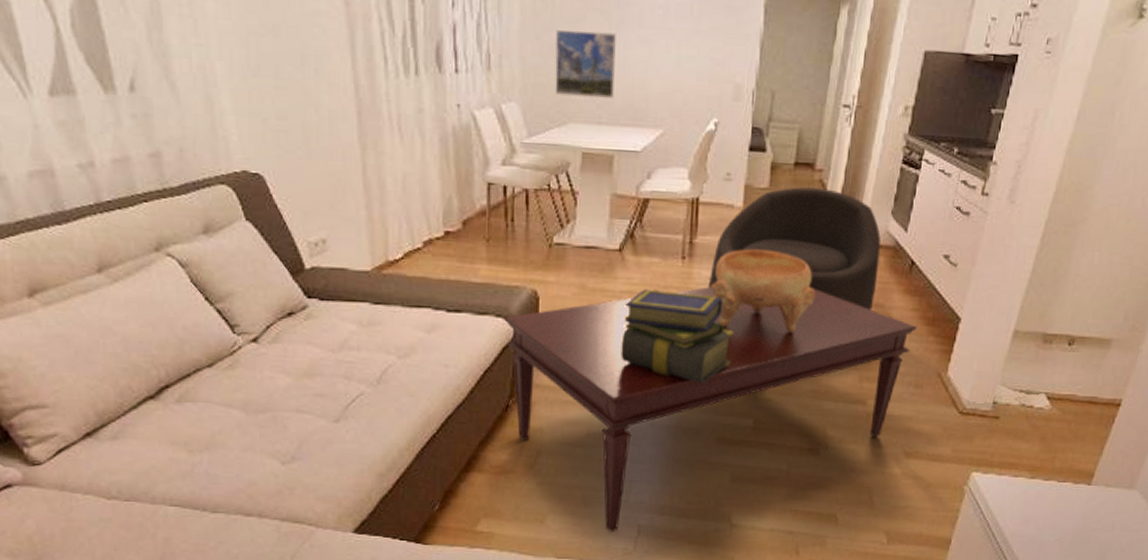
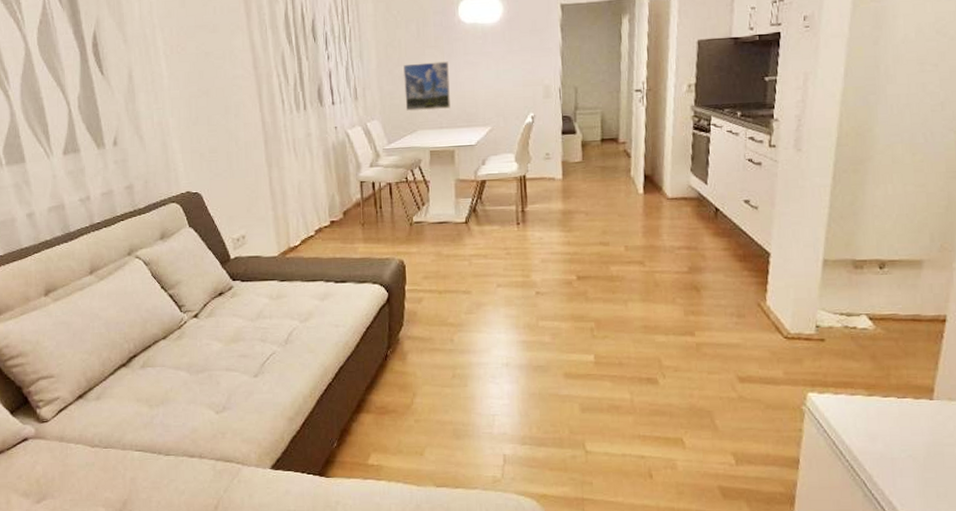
coffee table: present [504,287,917,533] -> none [379,239,731,462]
stack of books: present [621,289,733,384] -> none [473,251,567,327]
armchair: present [707,187,881,310] -> none [540,156,688,253]
decorative bowl: present [710,249,816,333] -> none [543,211,635,278]

